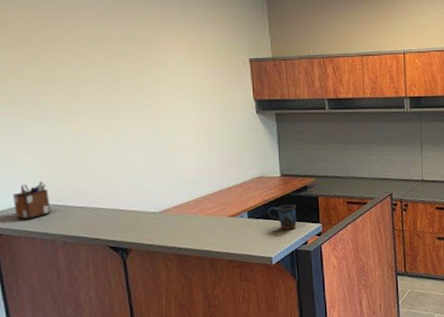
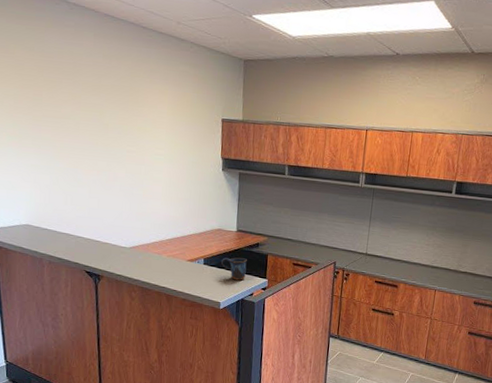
desk organizer: present [13,181,51,220] -> none [13,207,42,238]

